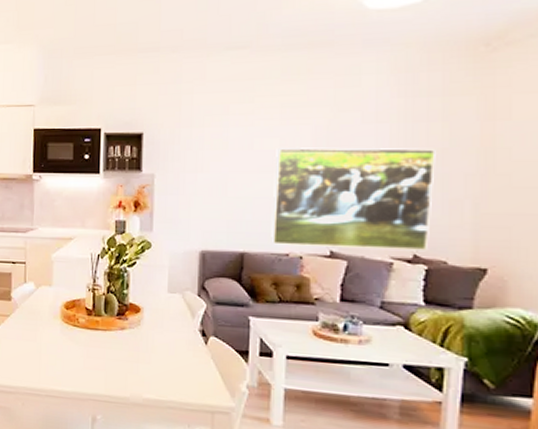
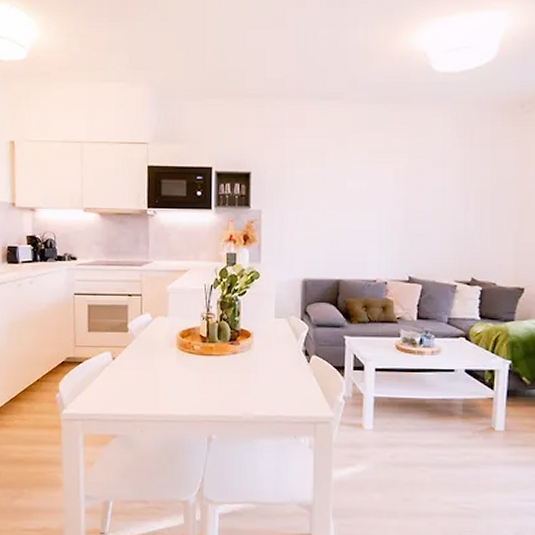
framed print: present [271,147,436,250] -> none [362,188,487,274]

